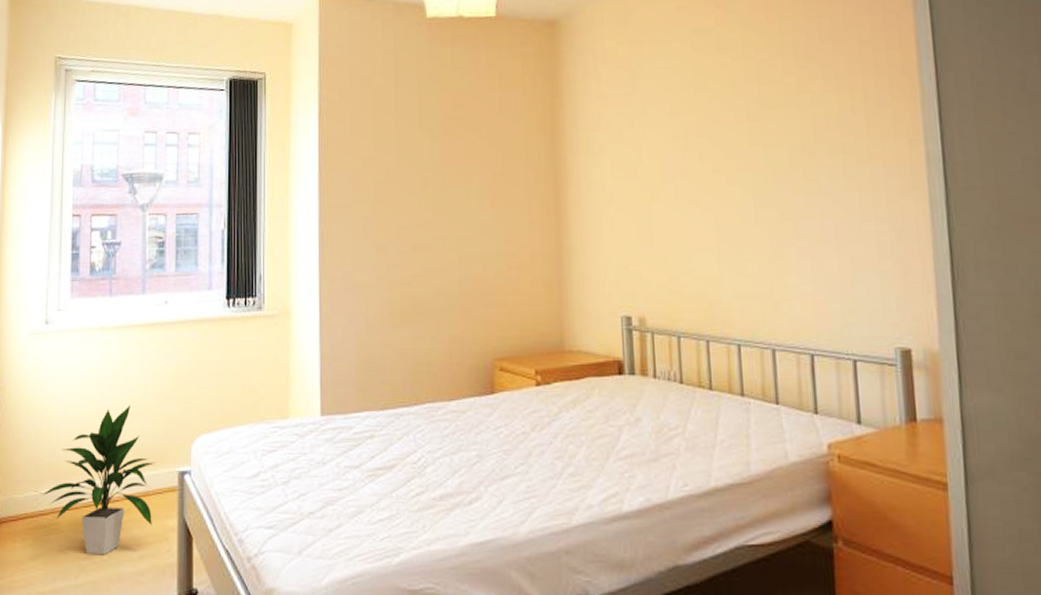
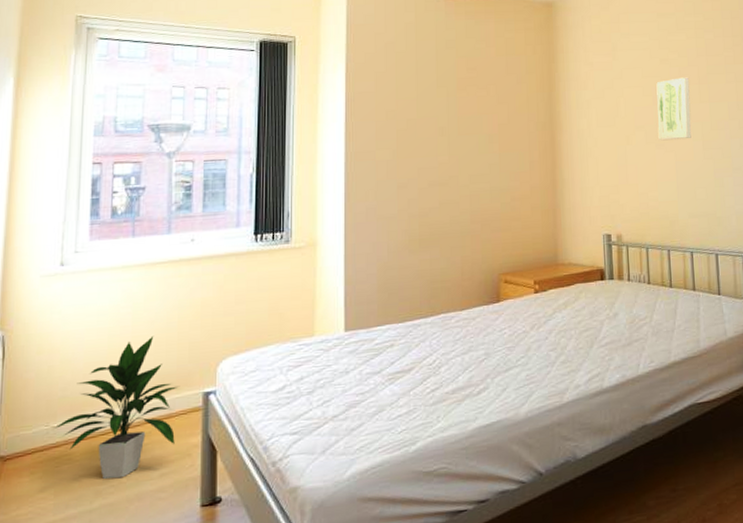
wall art: none [690,112,738,197] -> present [656,77,691,141]

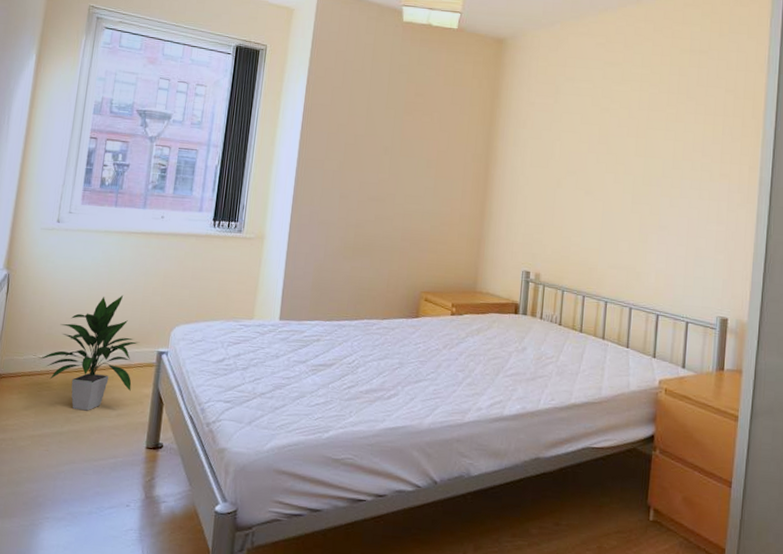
wall art: present [656,77,691,141] -> none [588,128,627,190]

